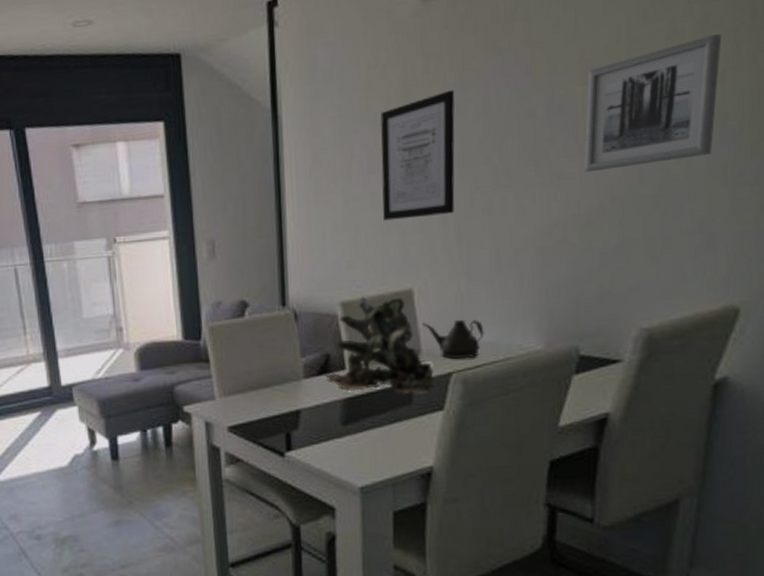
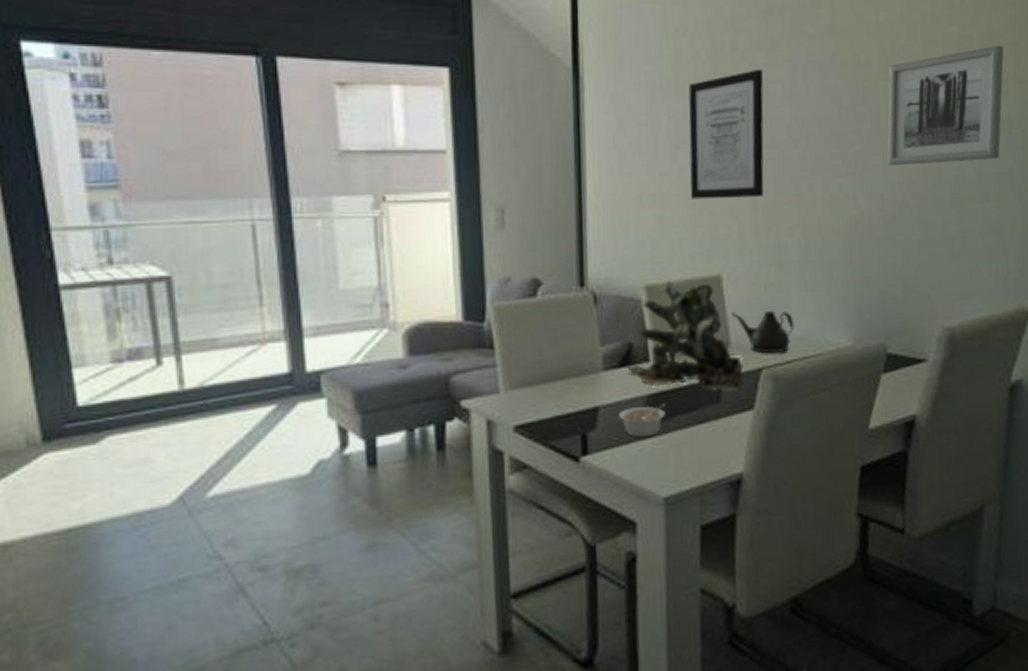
legume: none [318,405,362,436] -> present [619,402,667,438]

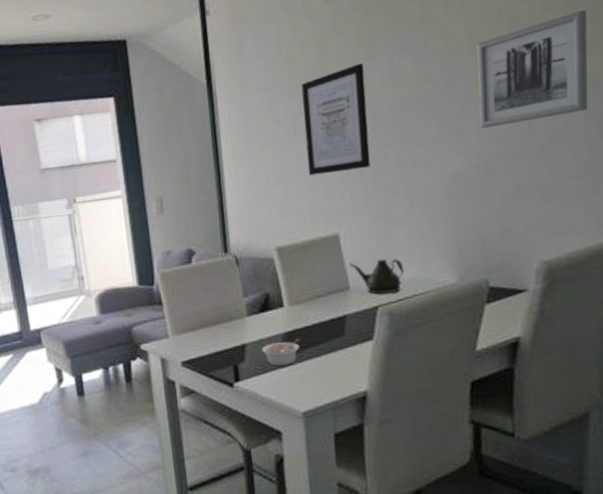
plant: present [629,280,744,392] -> none [267,241,363,327]

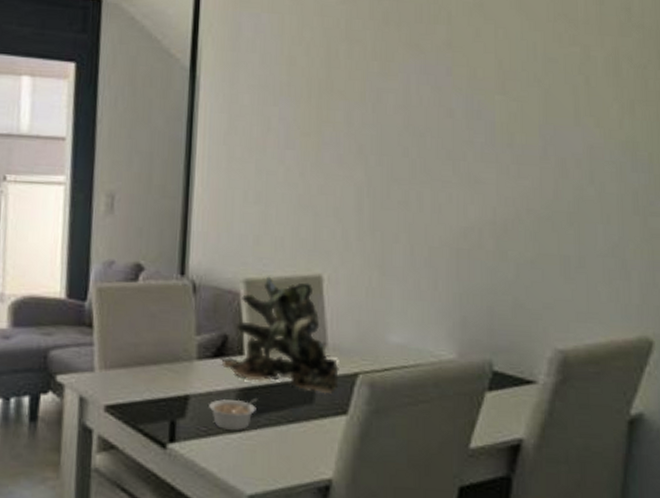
plant: none [267,241,363,327] -> present [222,276,339,394]
wall art: present [301,63,370,176] -> none [297,78,375,202]
teapot: present [348,258,404,295] -> none [329,314,395,360]
wall art: present [477,10,588,129] -> none [501,66,631,181]

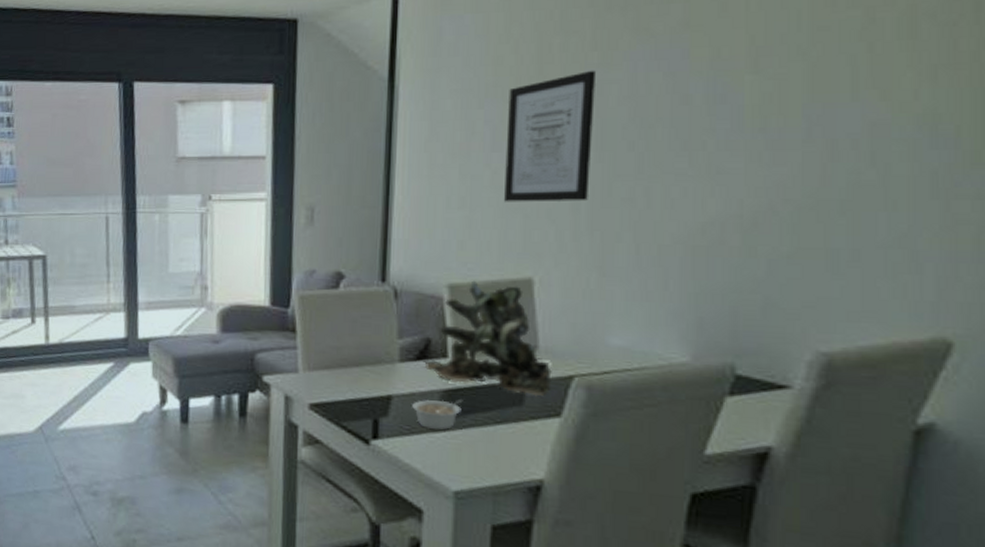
wall art: none [297,78,375,202] -> present [504,70,595,202]

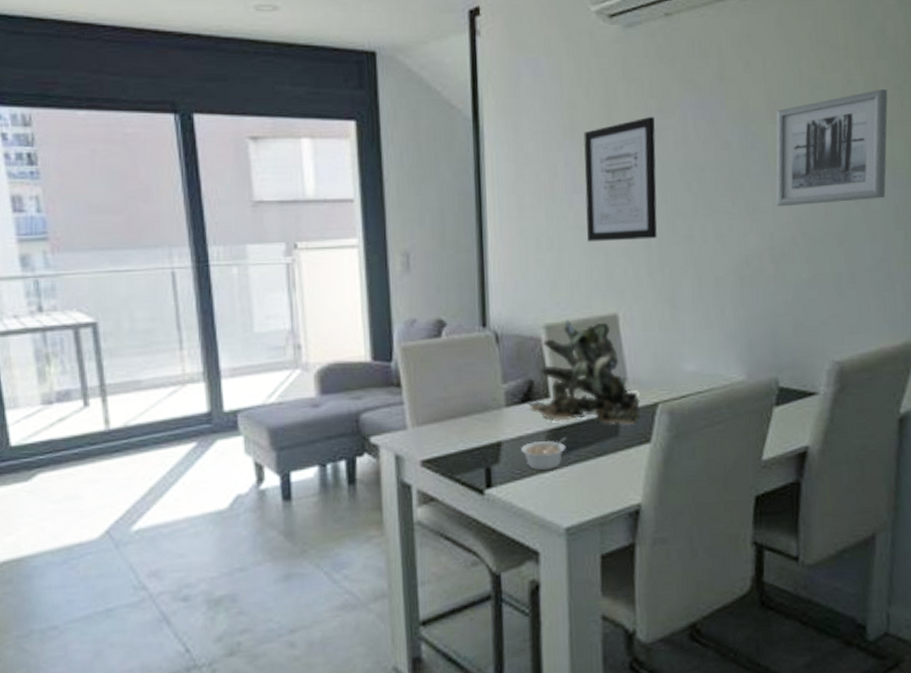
wall art: none [751,26,933,169] -> present [776,88,888,207]

